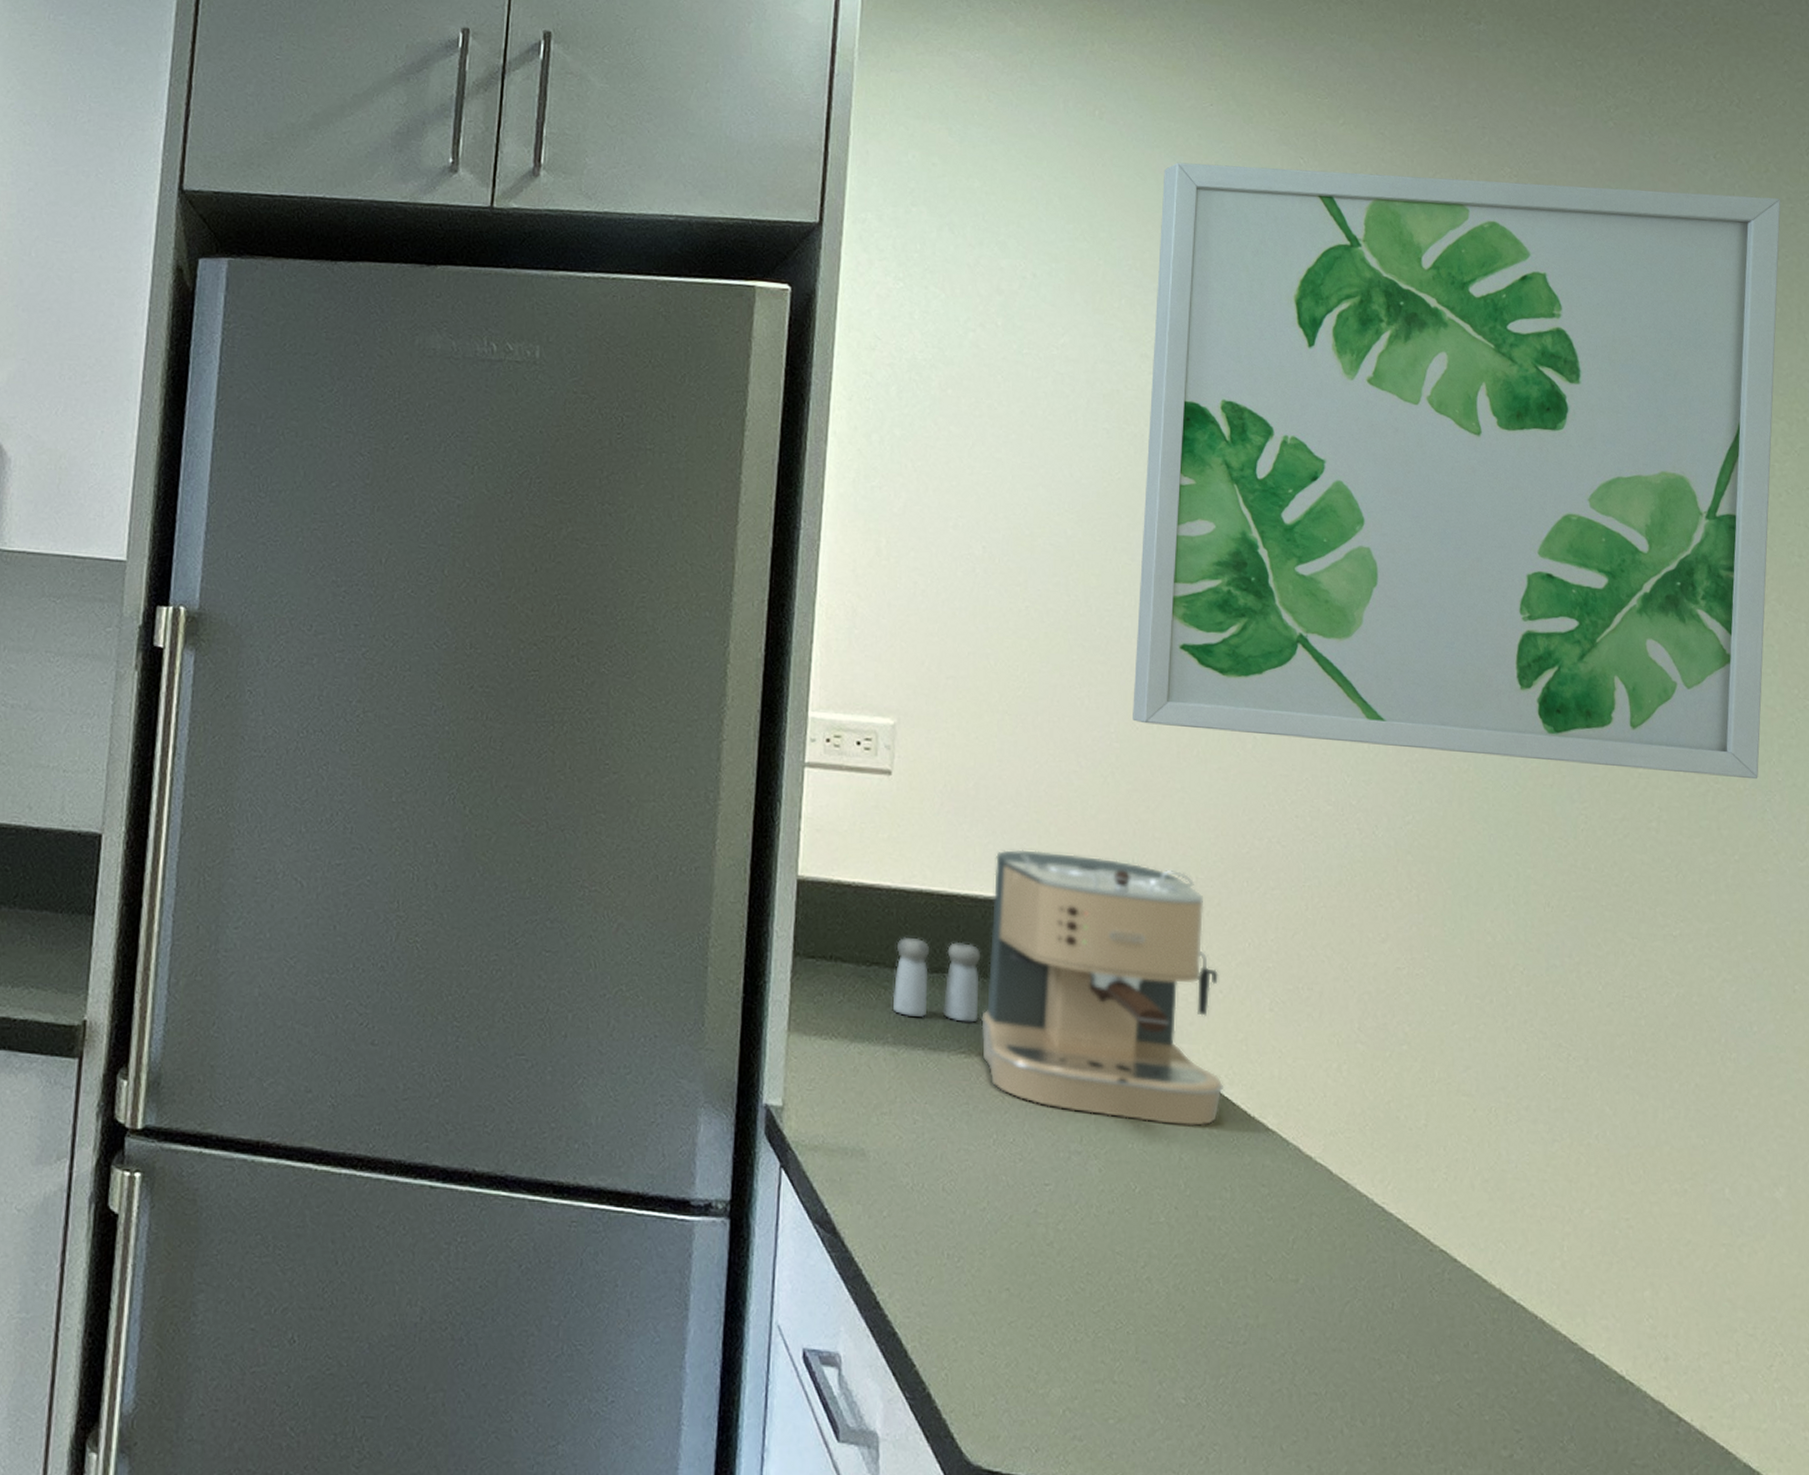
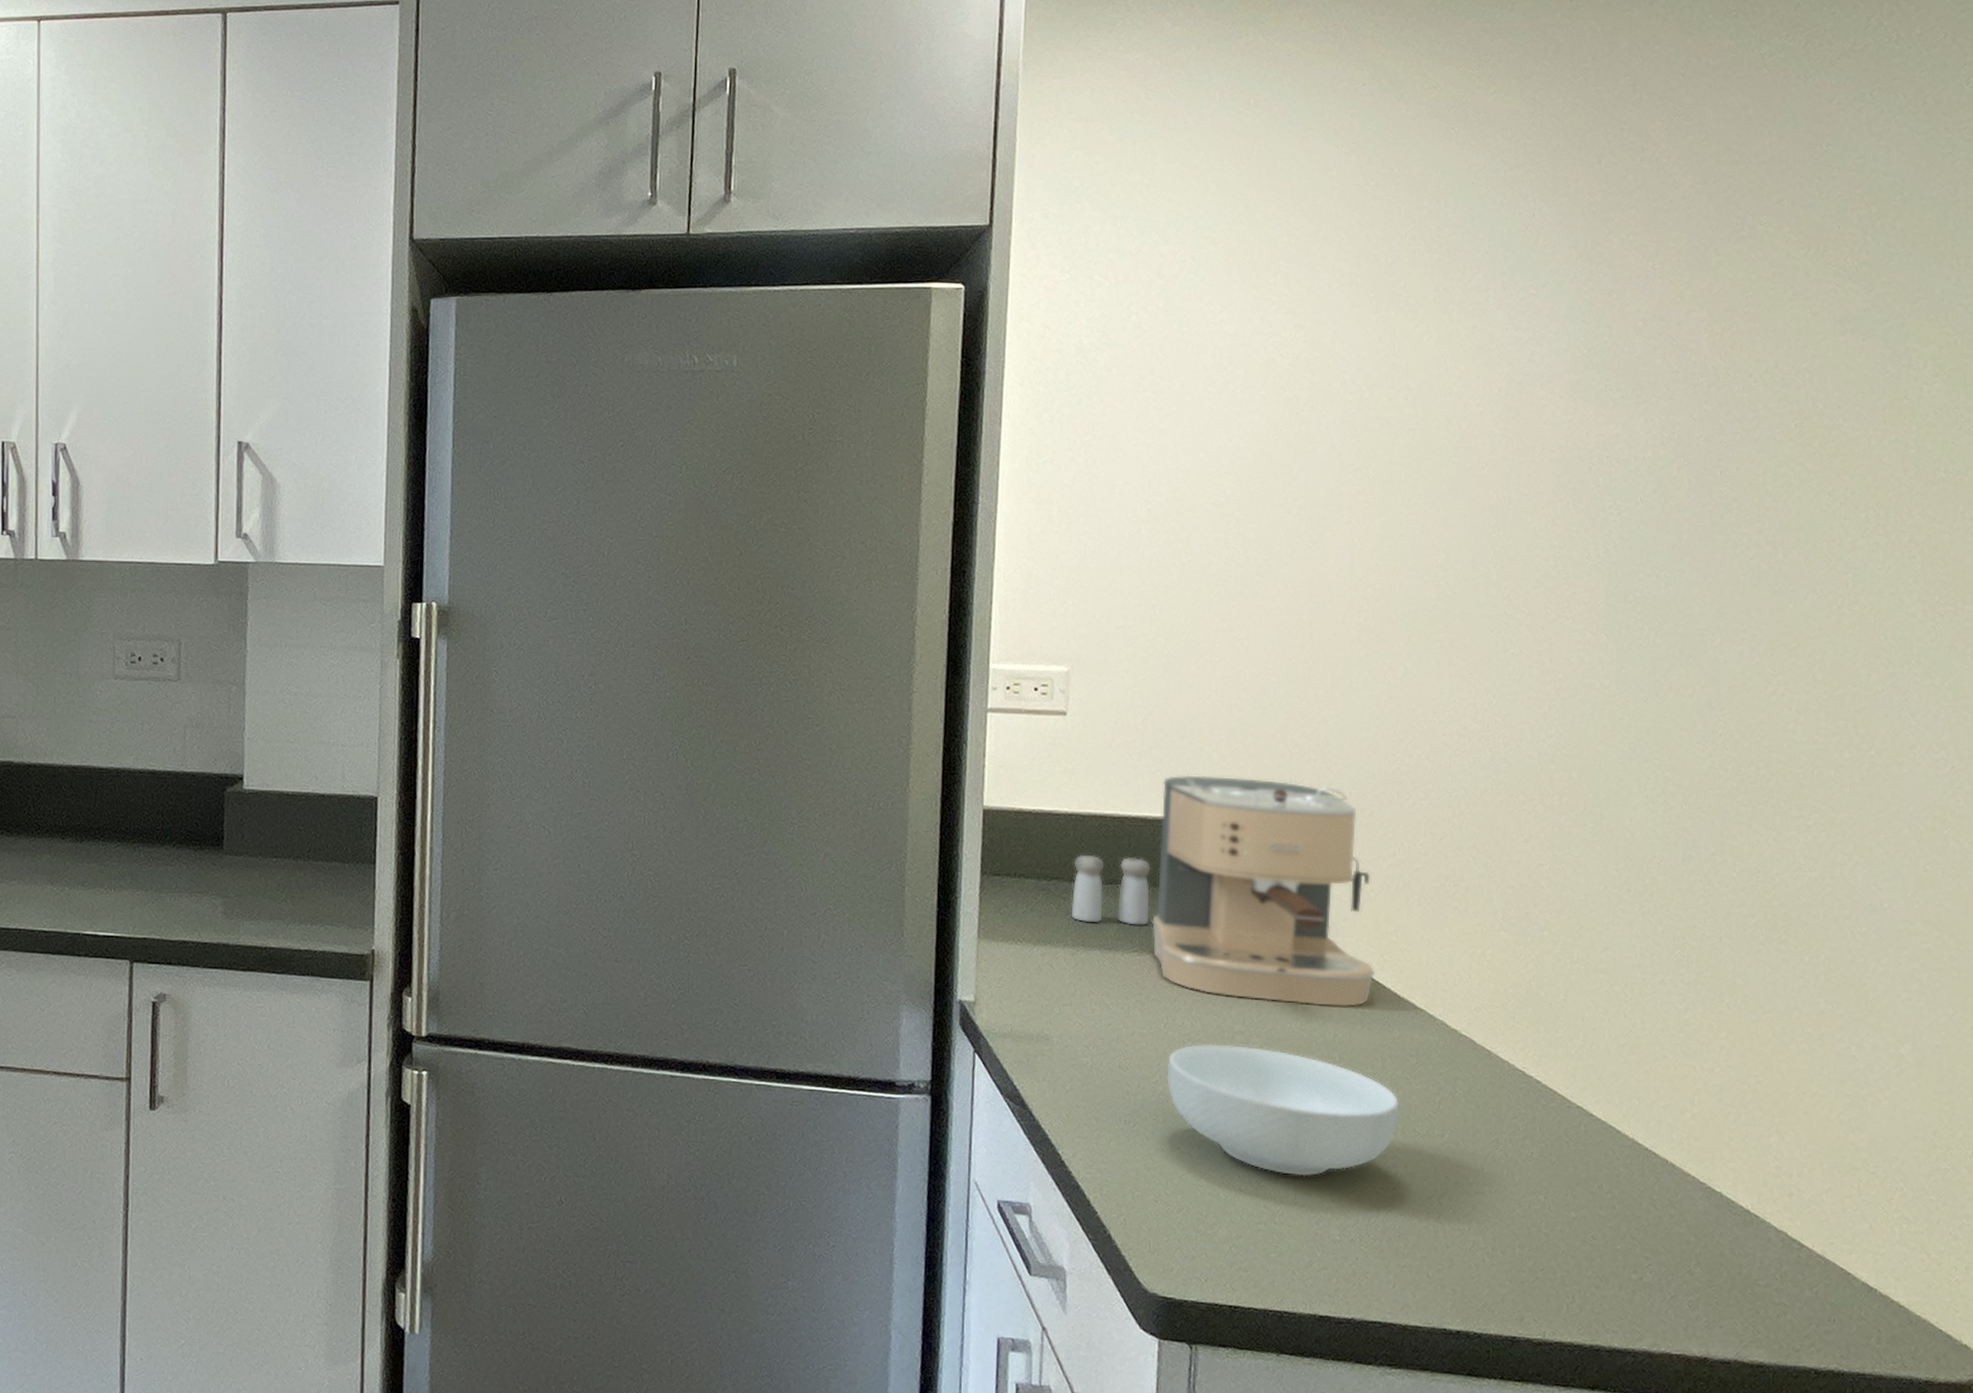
cereal bowl: none [995,1165,1250,1327] -> present [1167,1044,1400,1177]
wall art: present [1133,162,1781,780] -> none [1289,129,1939,681]

